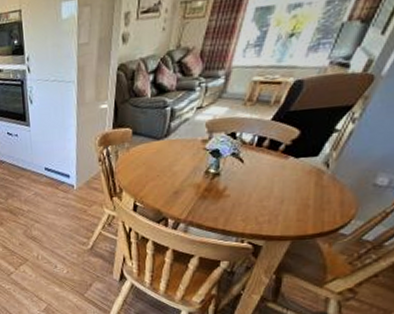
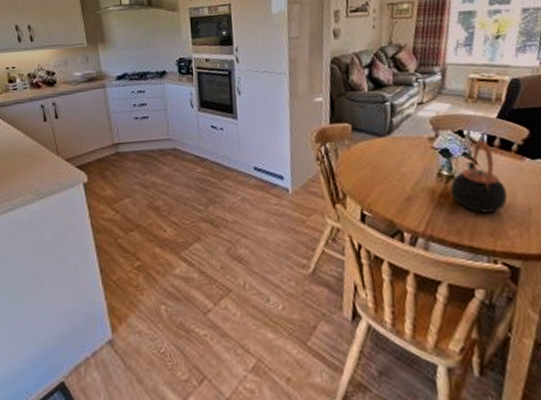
teapot: none [215,142,266,204] -> present [450,141,508,214]

